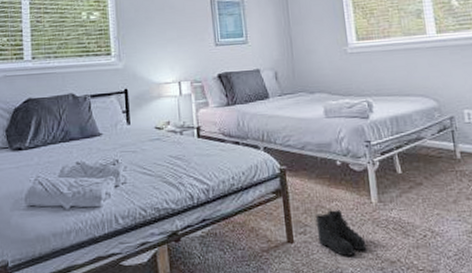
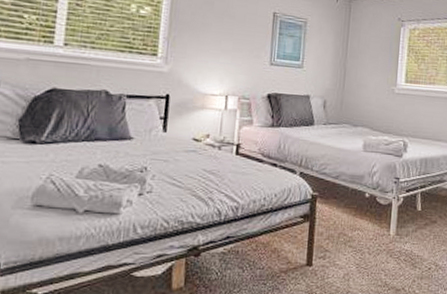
boots: present [315,209,367,256] -> none [335,238,378,282]

